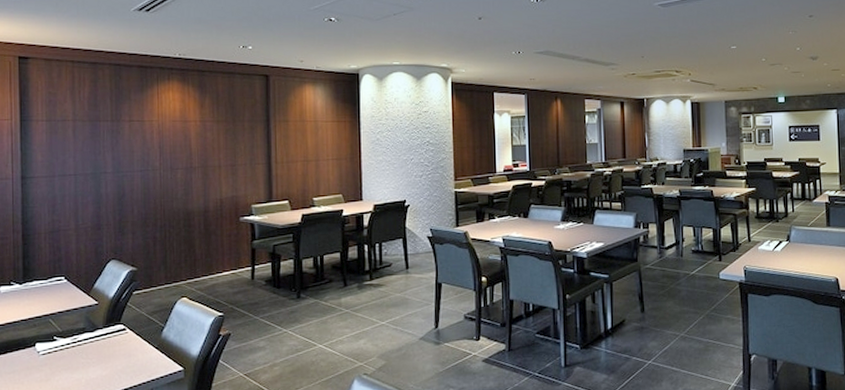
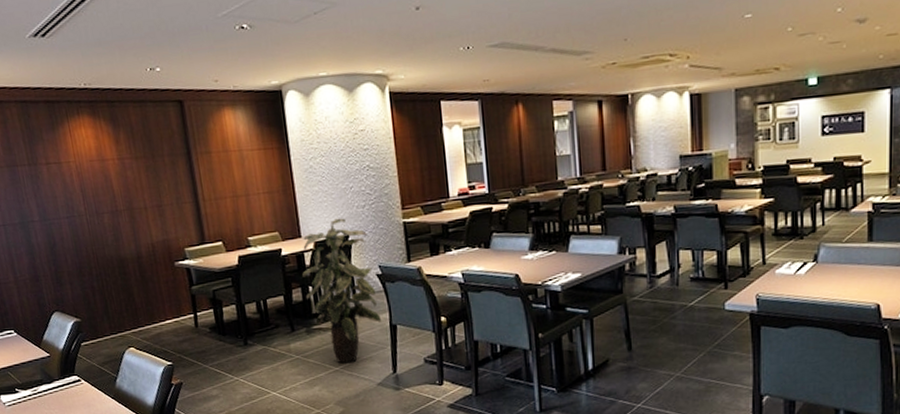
indoor plant: none [360,185,428,318] -> present [302,218,381,364]

